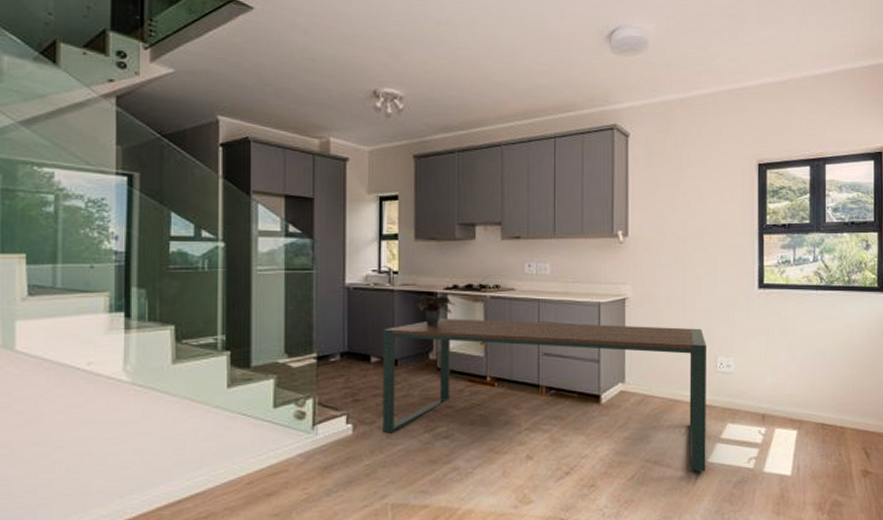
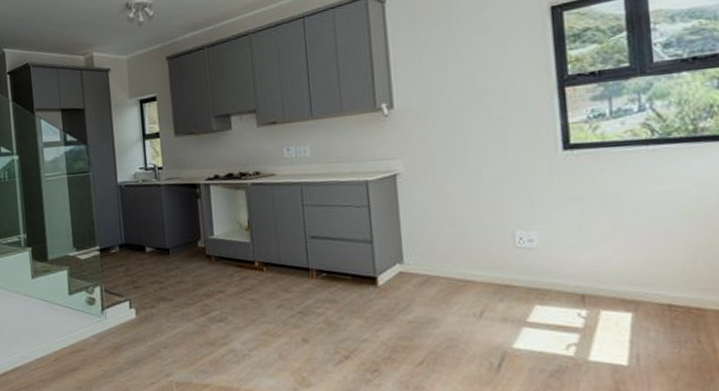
dining table: present [382,319,706,472] -> none [154,200,511,359]
potted plant: present [413,294,455,326] -> none [178,186,218,216]

